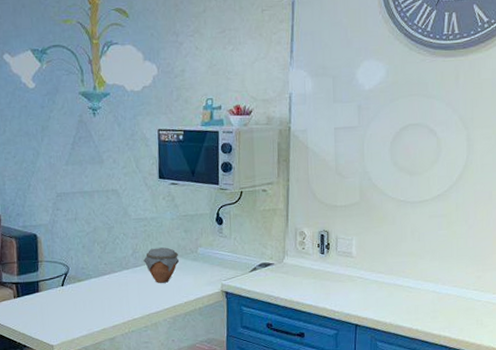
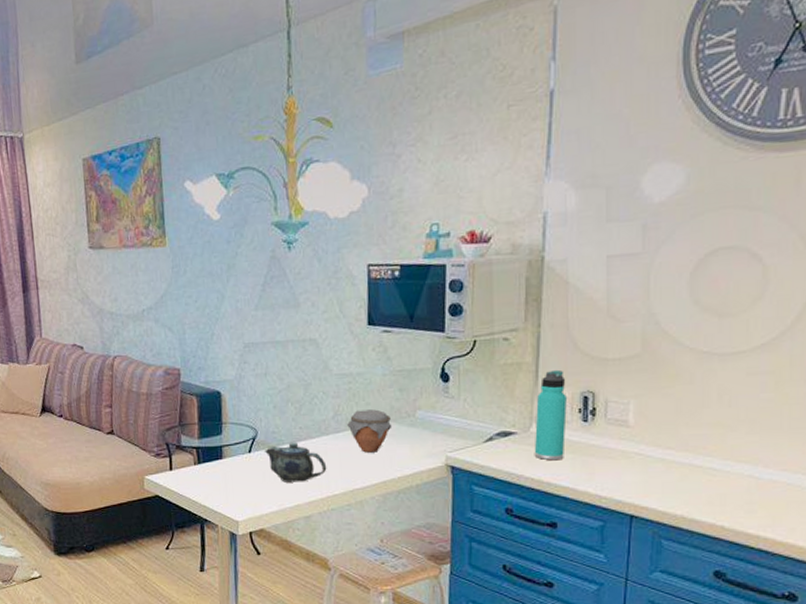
teapot: none [74,276,128,310] -> present [264,442,327,483]
thermos bottle: none [286,214,309,285] -> present [534,369,567,461]

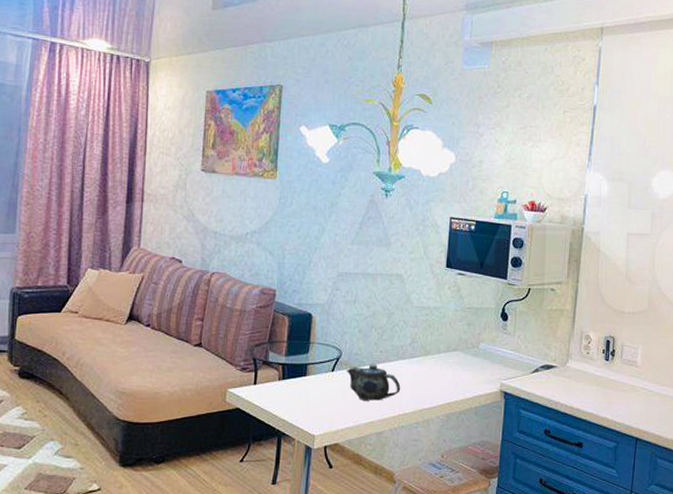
jar: present [347,409,393,453] -> none [422,339,459,377]
thermos bottle: present [534,369,567,461] -> none [568,317,595,391]

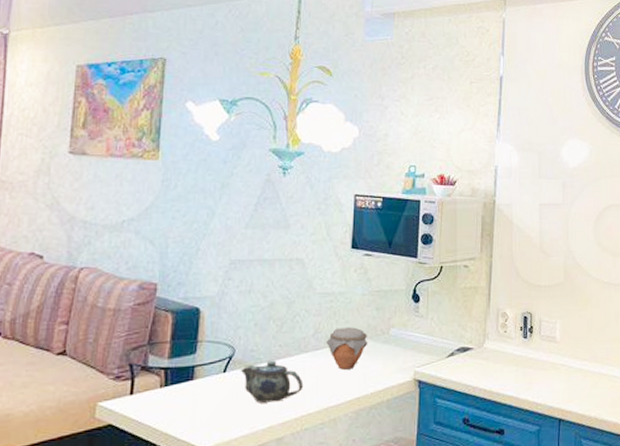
jar: none [422,339,459,377] -> present [326,327,368,370]

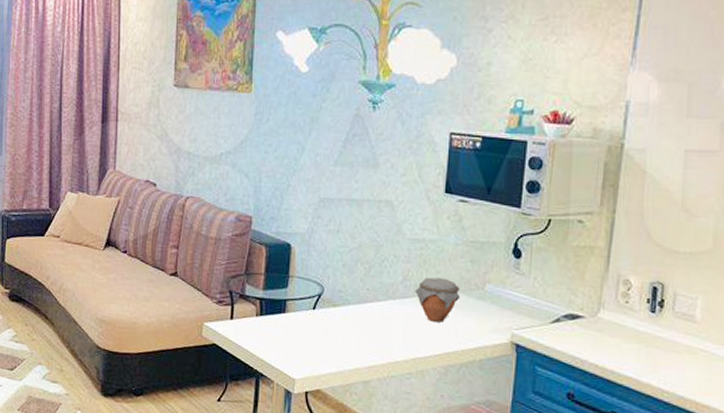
teapot: present [240,360,304,403] -> none [328,303,391,345]

